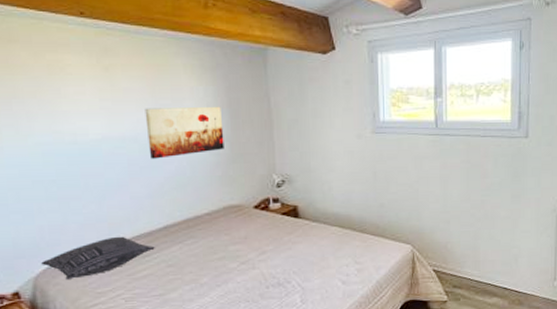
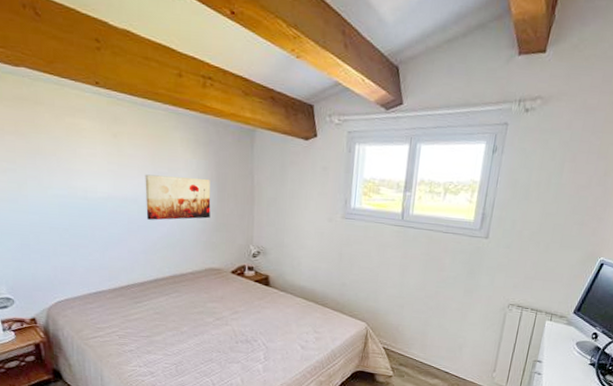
pillow: present [41,236,155,281] -> none [54,282,146,314]

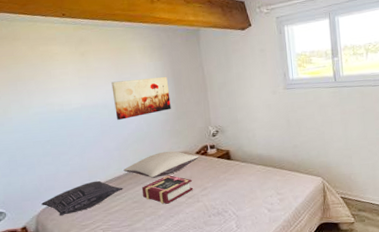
pillow: none [54,282,146,314] -> present [41,180,123,217]
pillow: none [148,264,235,291] -> present [123,151,200,178]
book: none [166,291,223,322] -> present [141,175,193,204]

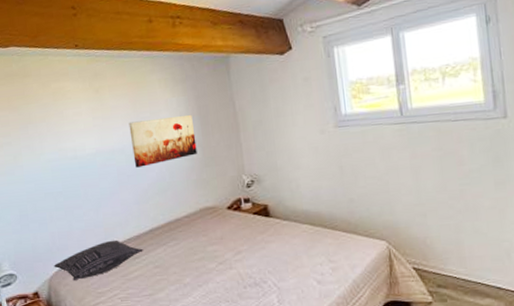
pillow: present [123,151,200,178] -> none [143,205,232,238]
book: present [141,175,193,204] -> none [164,235,224,270]

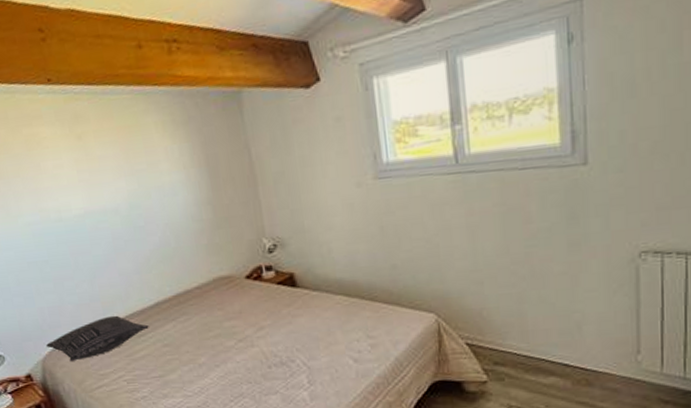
wall art: present [129,114,197,168] -> none [121,165,207,231]

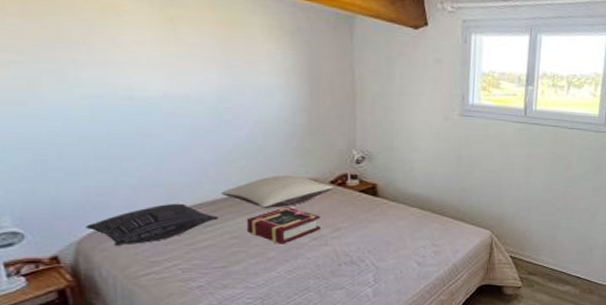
pillow: none [147,274,251,312] -> present [221,175,335,208]
book: none [173,309,244,349] -> present [246,207,321,244]

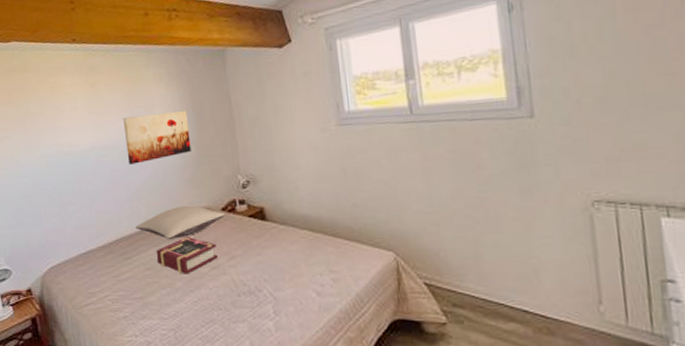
pillow: present [86,203,218,247] -> none [47,238,135,280]
wall art: none [214,67,302,124] -> present [123,110,191,165]

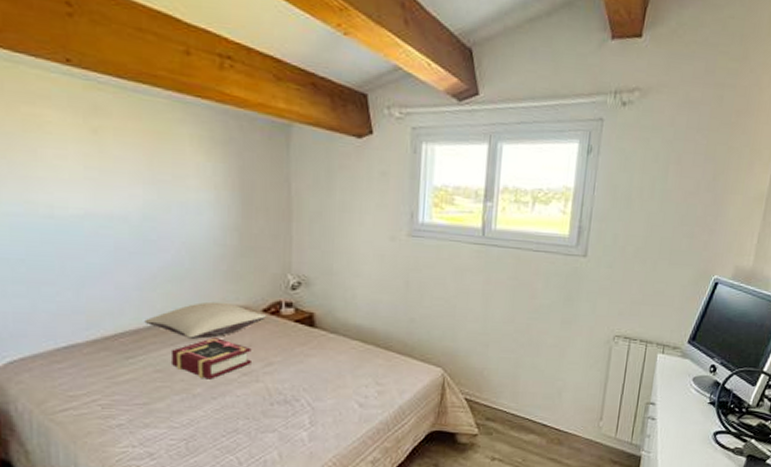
wall art: present [123,110,191,165] -> none [139,183,233,245]

